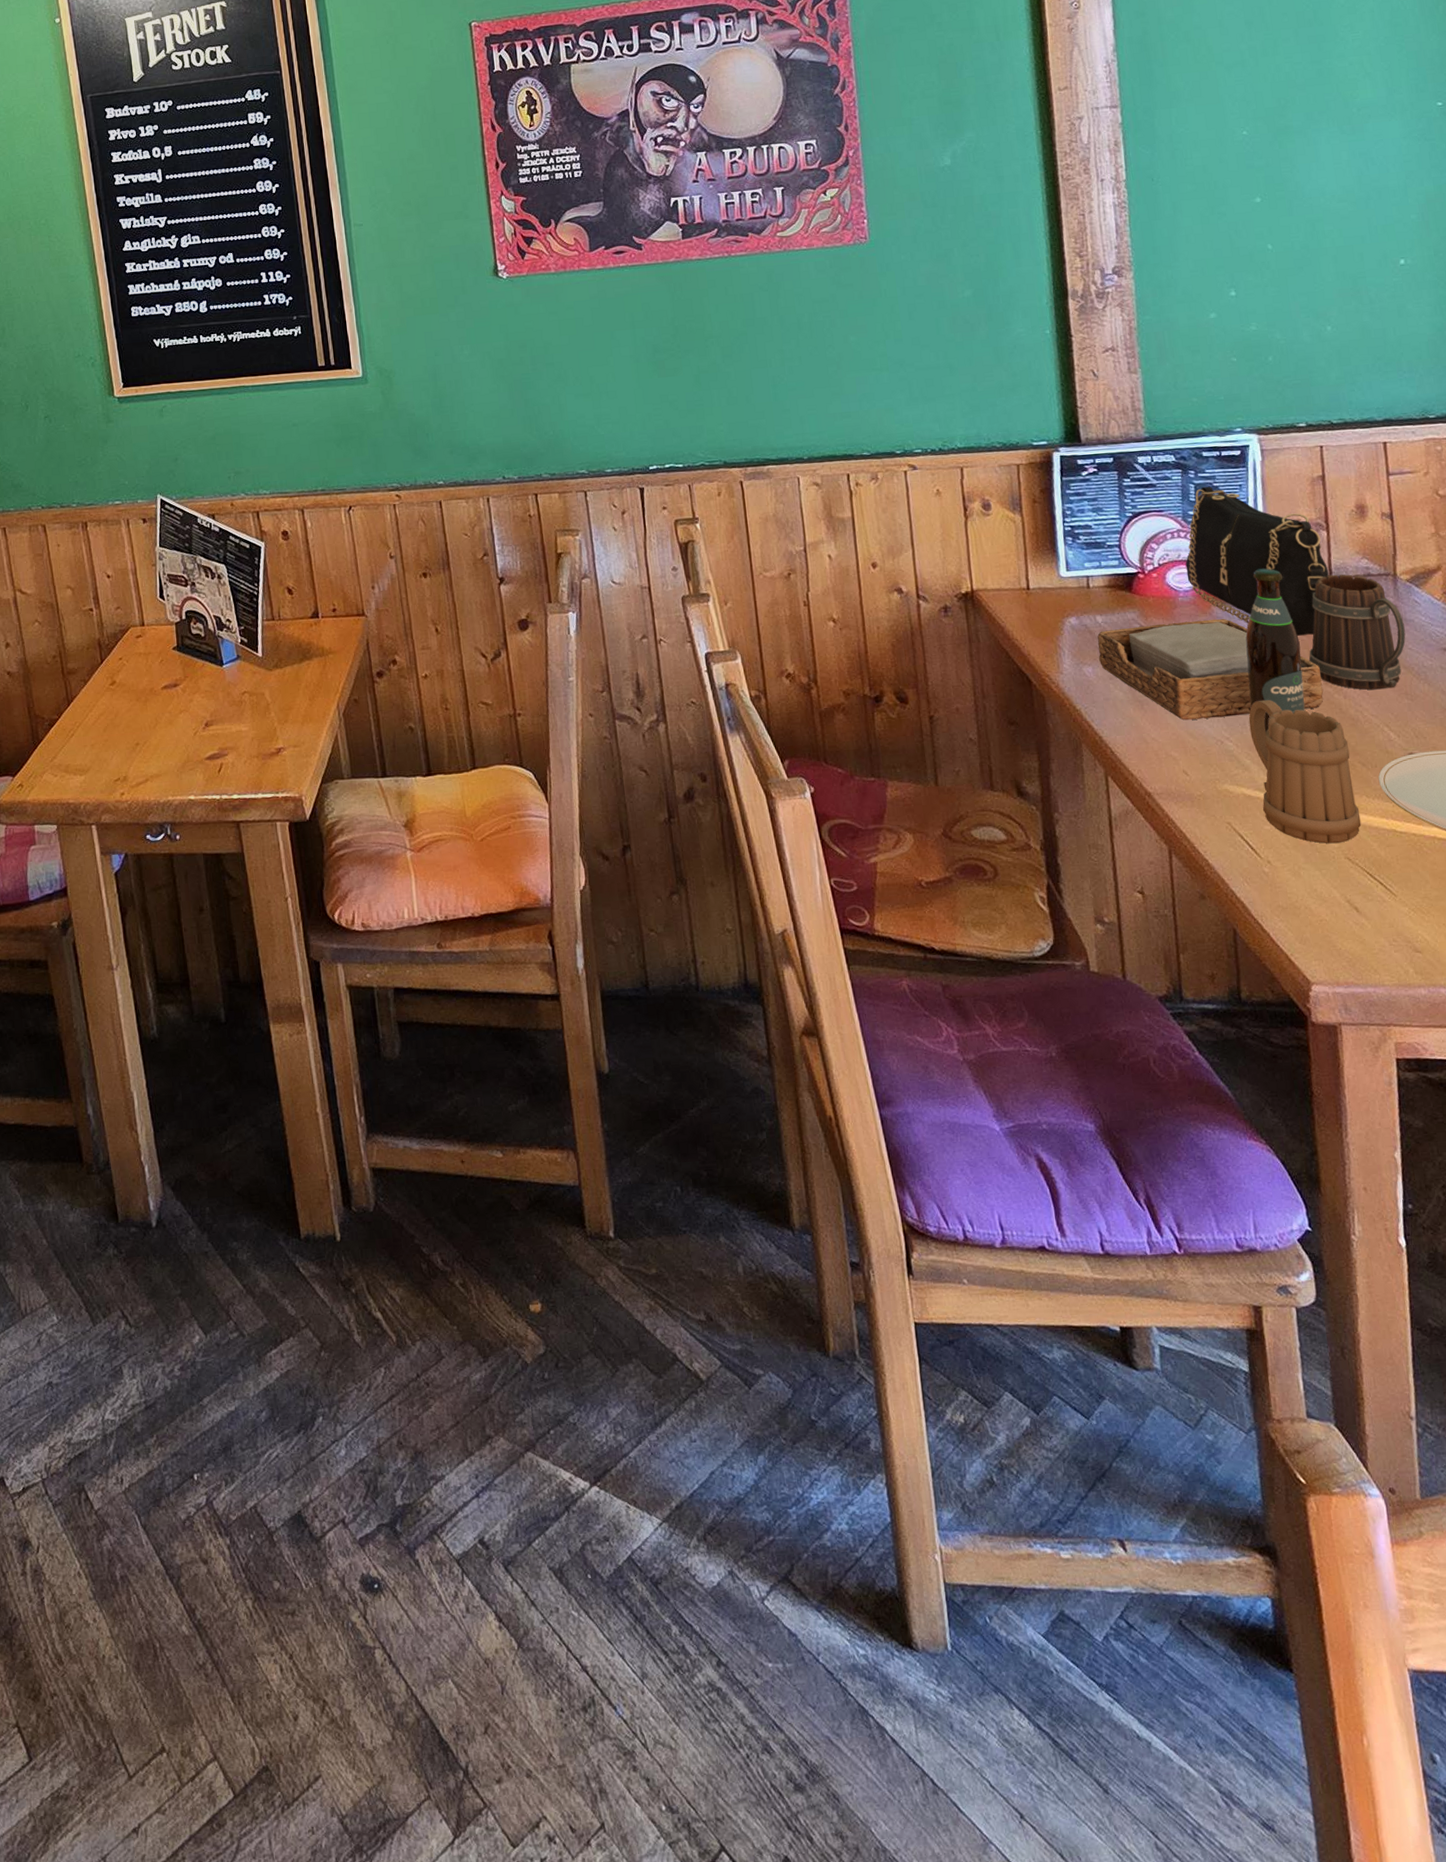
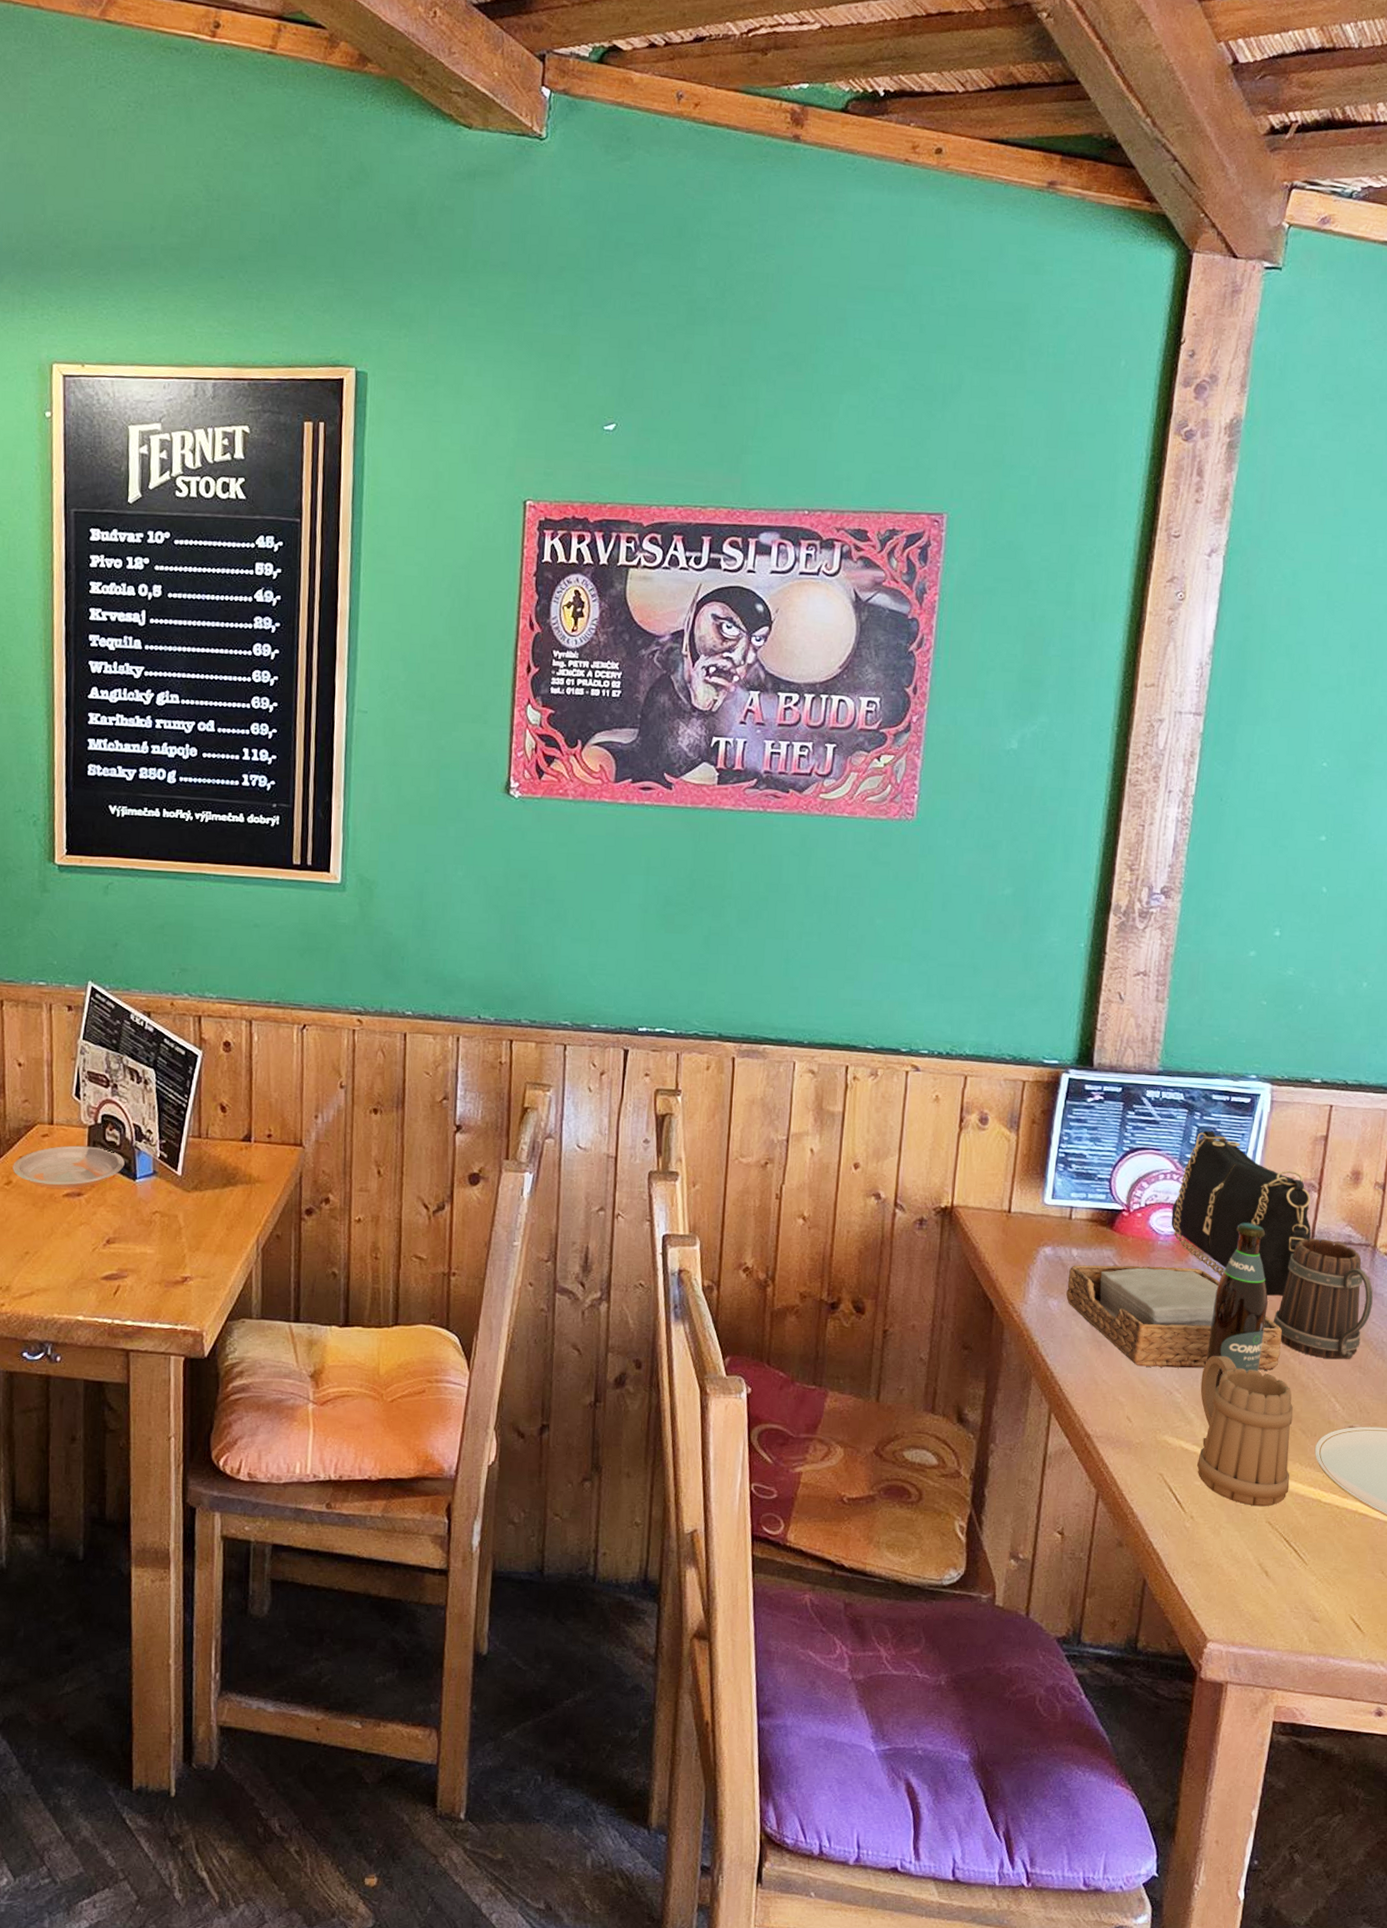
plate: none [114,640,211,684] -> present [12,1145,125,1190]

